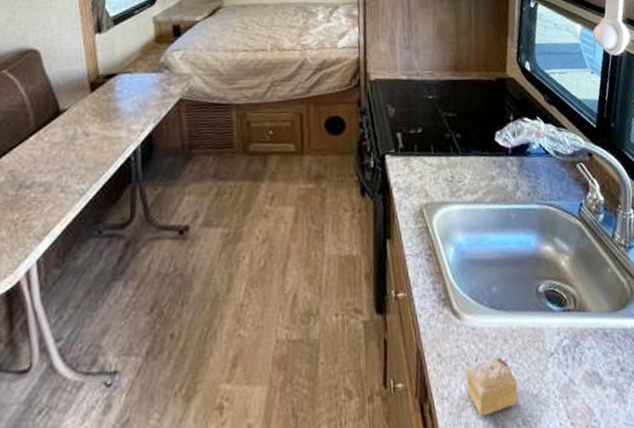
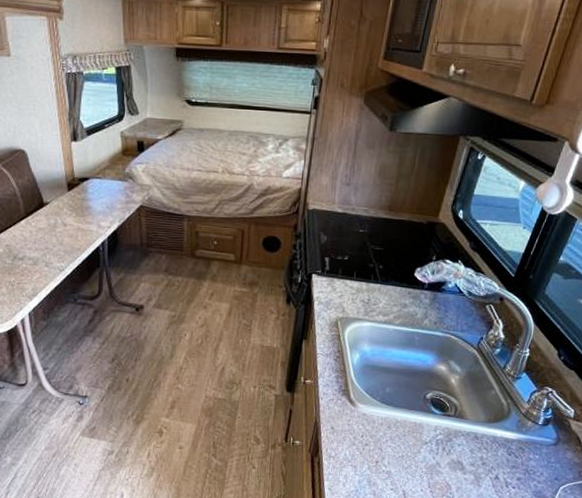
cake slice: present [465,355,518,417] -> none [350,436,393,474]

